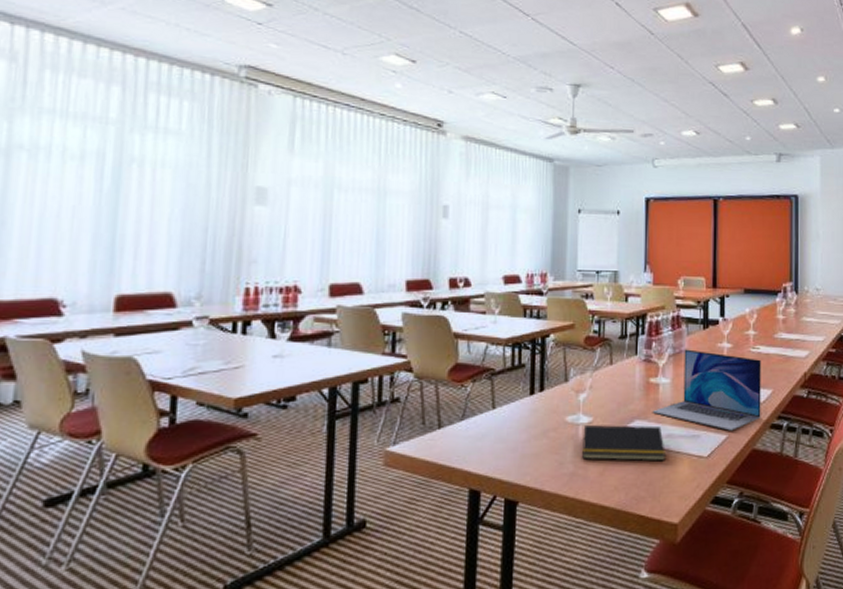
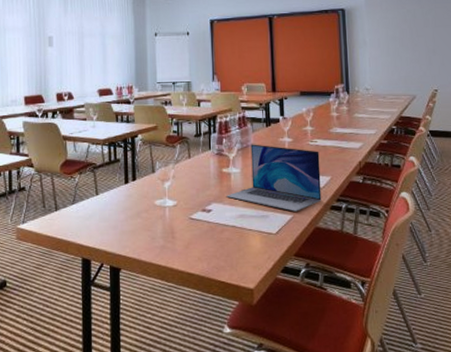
notepad: present [581,424,665,461] -> none [168,207,240,237]

